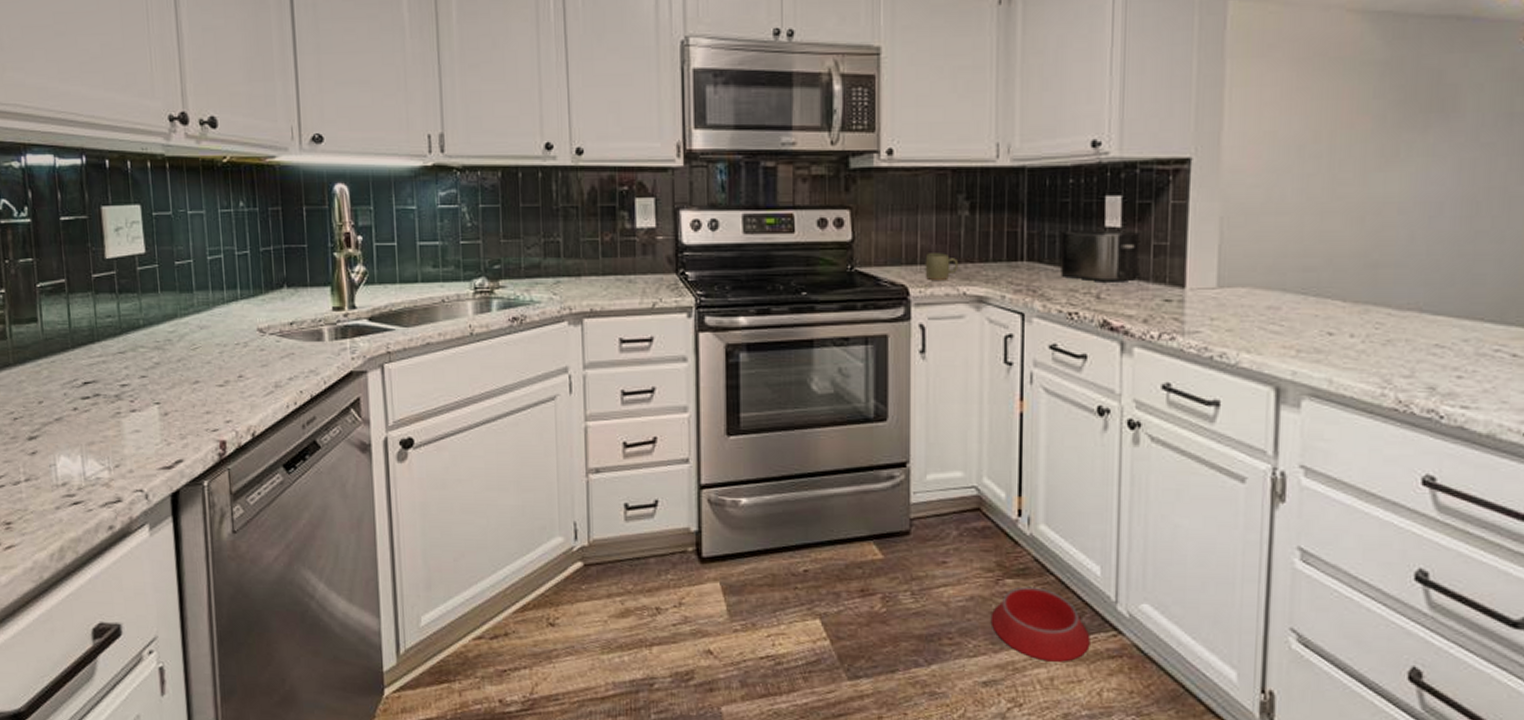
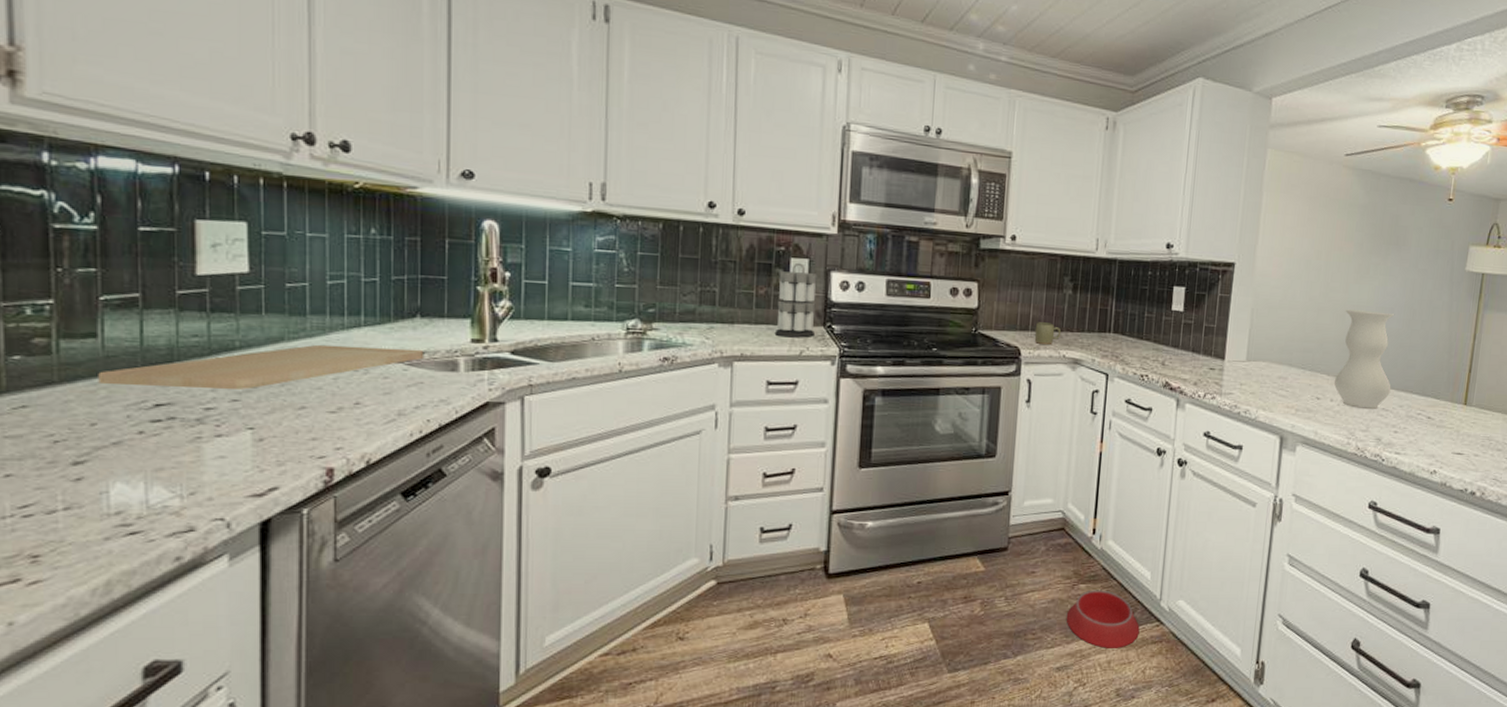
cutting board: none [40,319,292,367] -> present [98,344,423,390]
spice rack: none [624,202,667,288] -> present [774,262,817,338]
toaster: present [1061,231,1139,282] -> none [1137,311,1195,353]
vase: none [1353,208,1447,347] -> present [1333,309,1395,410]

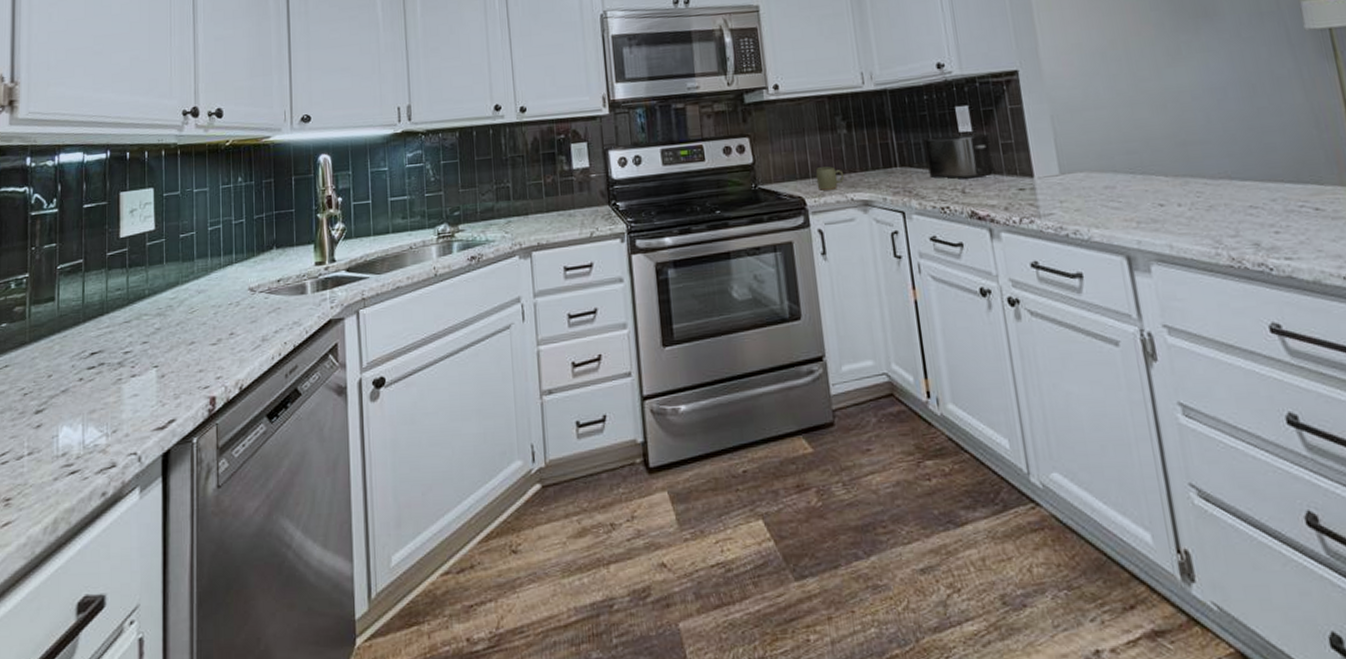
cutting board: present [98,344,423,390] -> none [54,277,279,341]
spice rack: present [774,262,817,338] -> none [562,147,601,221]
pet bowl: present [1066,590,1140,648] -> none [917,466,1013,541]
toaster: none [1137,311,1195,353] -> present [924,134,993,179]
vase: present [1333,309,1395,410] -> none [1164,93,1254,211]

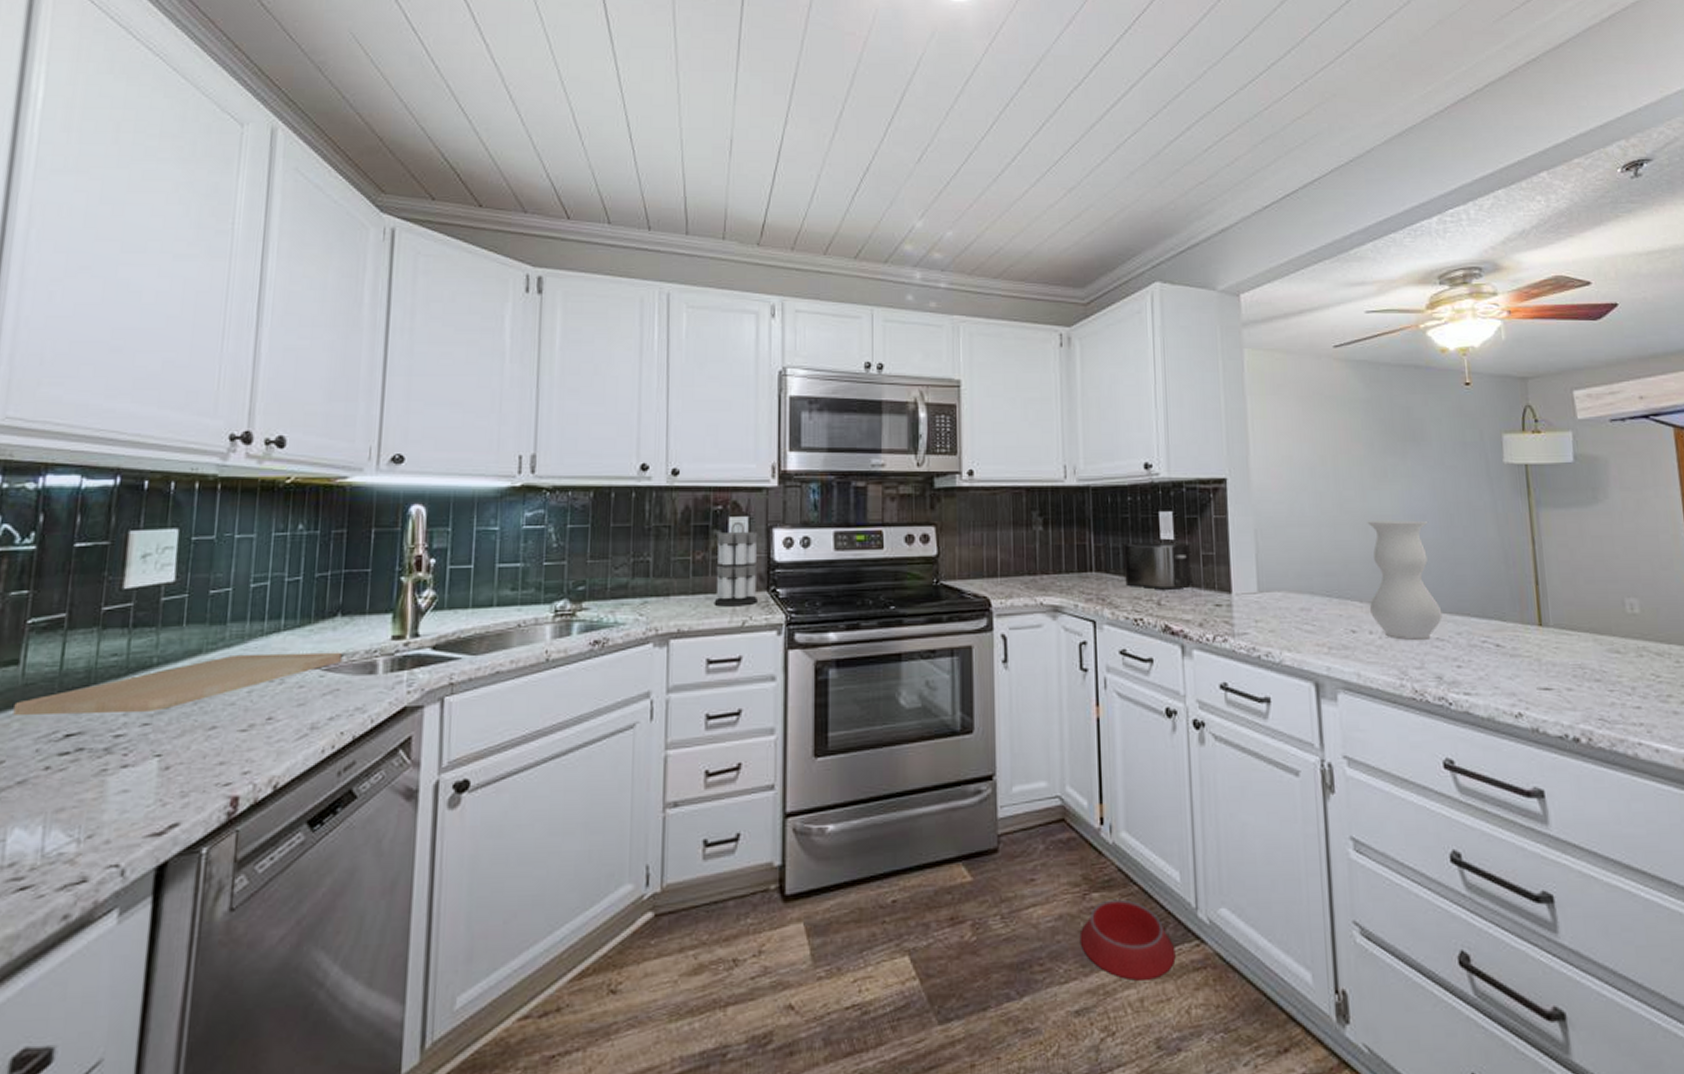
cutting board: none [54,277,279,341] -> present [13,652,341,717]
spice rack: none [562,147,601,221] -> present [714,521,758,607]
mug: present [815,166,845,191] -> none [1004,566,1036,591]
pet bowl: none [917,466,1013,541] -> present [1079,899,1176,981]
vase: none [1164,93,1254,211] -> present [1367,520,1443,641]

